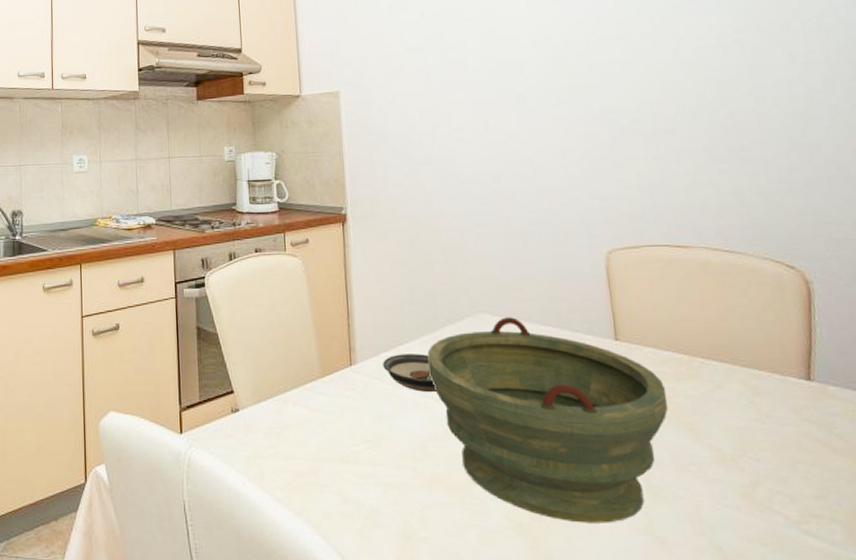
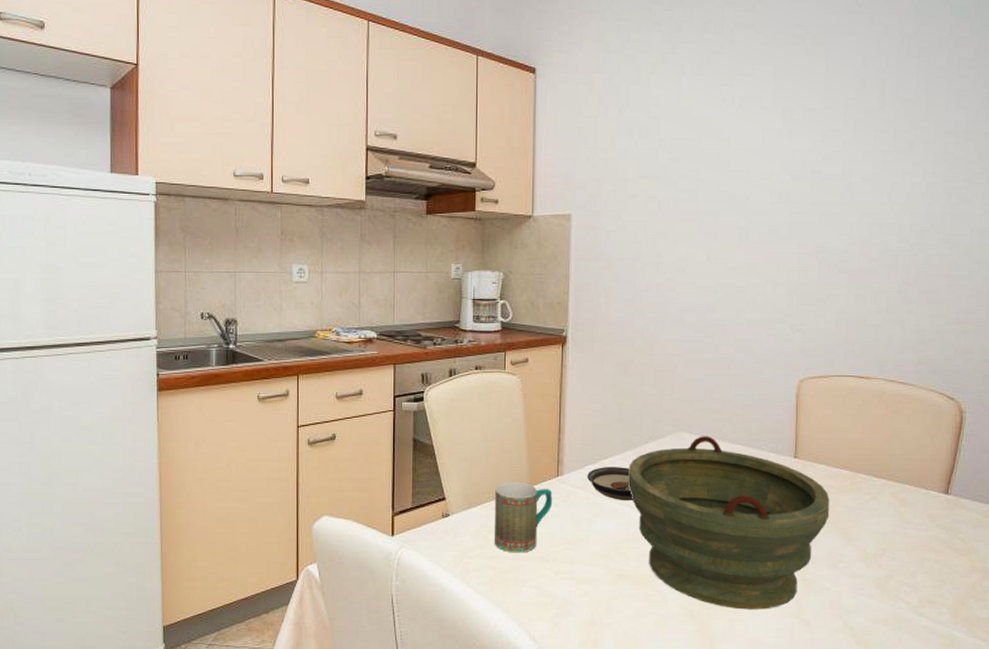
mug: none [285,372,349,453] -> present [495,482,553,553]

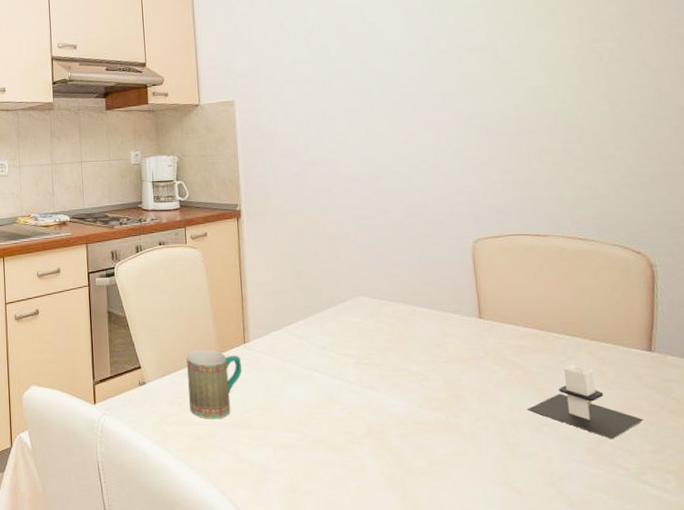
saucer: present [587,467,633,500] -> none [273,332,320,365]
bowl: present [628,436,830,610] -> none [312,299,525,476]
candle: none [827,505,931,576] -> present [527,365,644,439]

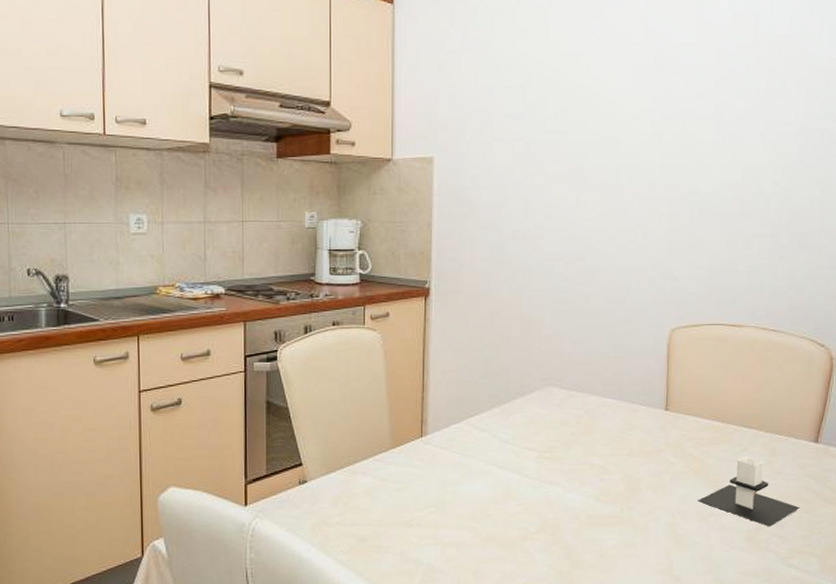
mug: present [186,349,242,419] -> none [356,444,417,519]

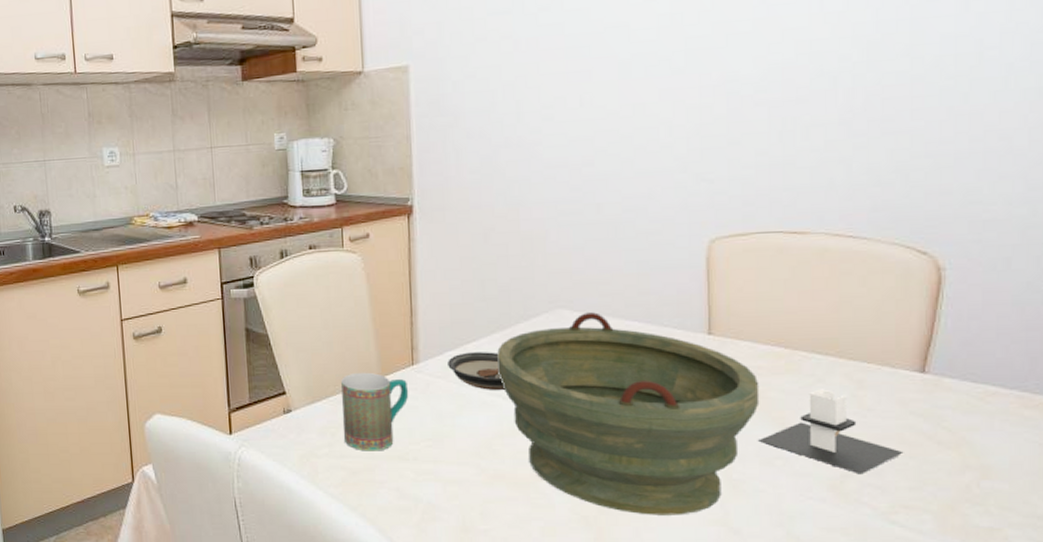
mug: none [356,444,417,519] -> present [341,372,409,451]
saucer: none [453,425,501,460] -> present [448,352,505,390]
bowl: none [496,390,701,568] -> present [497,312,760,515]

